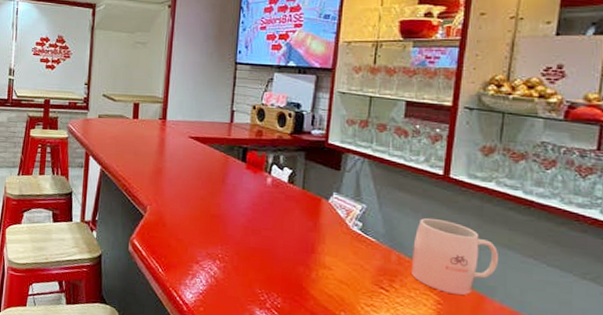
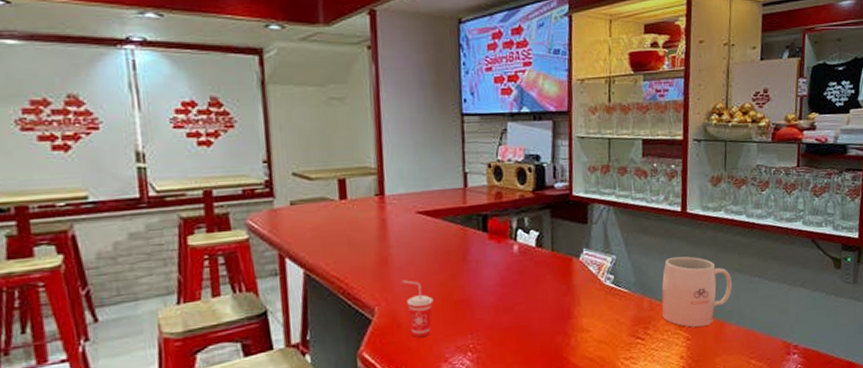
beverage cup: none [171,189,194,238] -> present [402,280,434,337]

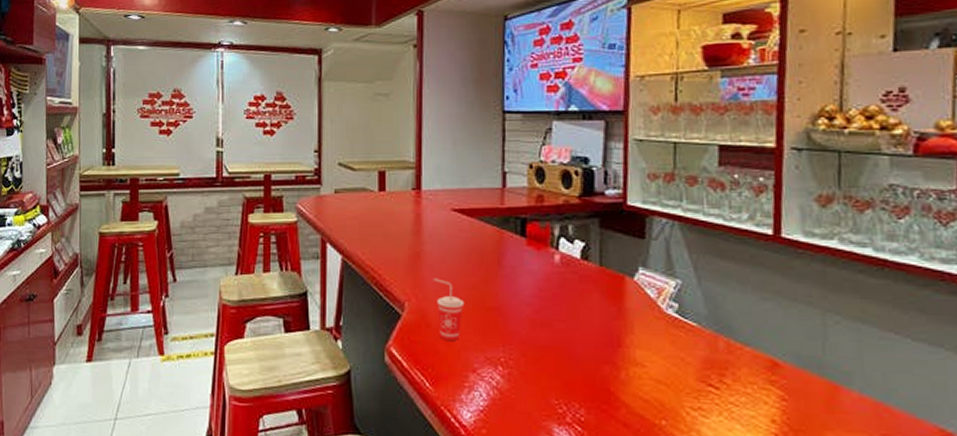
mug: present [661,256,733,328] -> none [744,290,853,387]

